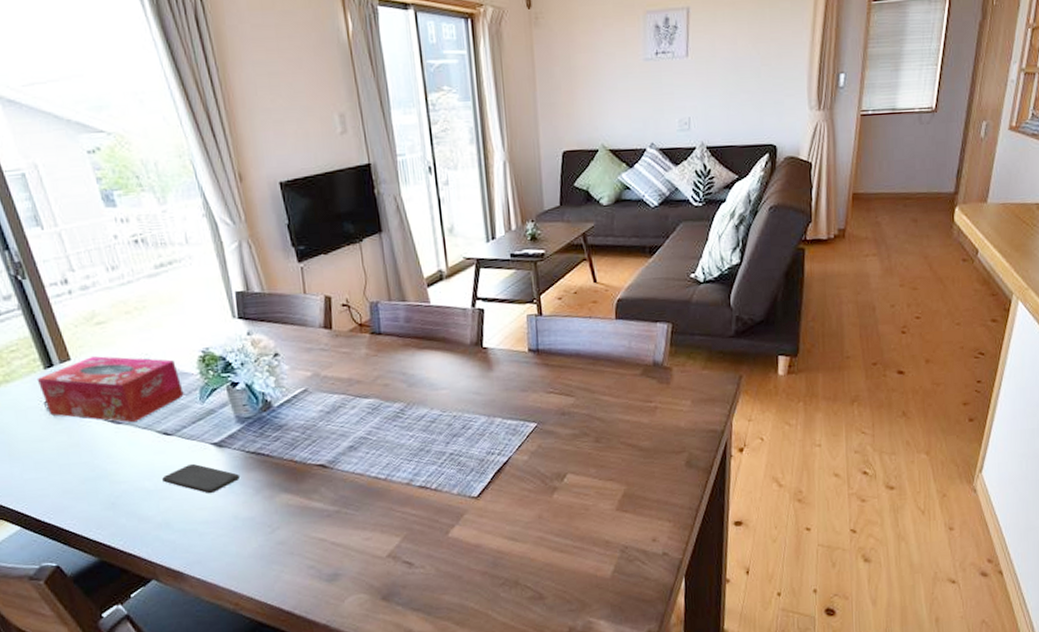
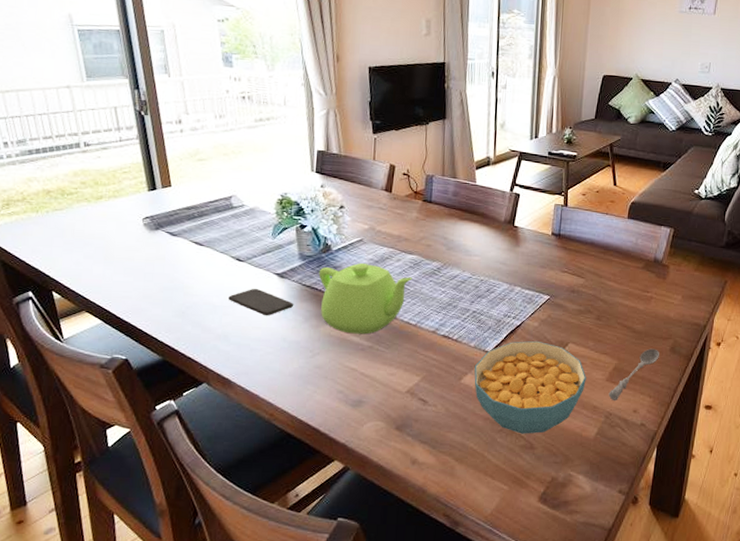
tissue box: present [36,356,184,423] -> none [140,186,260,247]
teapot: none [262,416,373,500] -> present [318,263,412,335]
cereal bowl: none [461,476,593,585] -> present [474,340,586,434]
soupspoon: none [621,466,674,533] -> present [608,348,659,401]

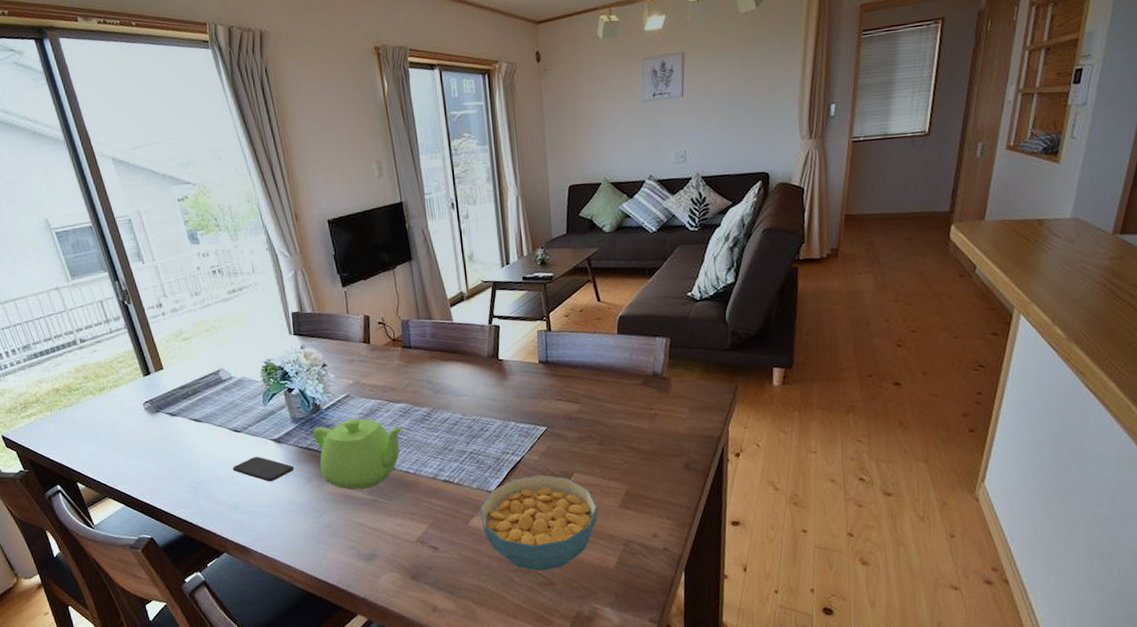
soupspoon: present [608,348,659,401] -> none [624,468,673,528]

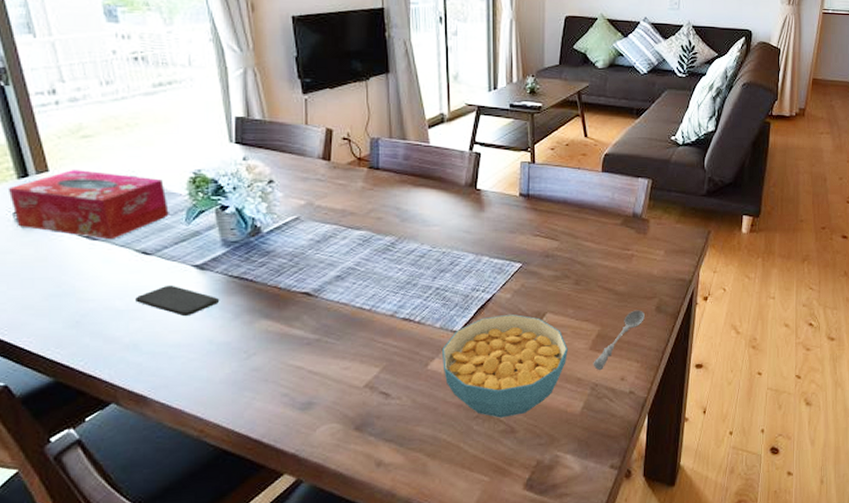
tissue box: none [138,366,250,421] -> present [7,170,169,240]
teapot: present [312,418,404,490] -> none [248,245,362,327]
soupspoon: none [624,468,673,528] -> present [593,310,645,371]

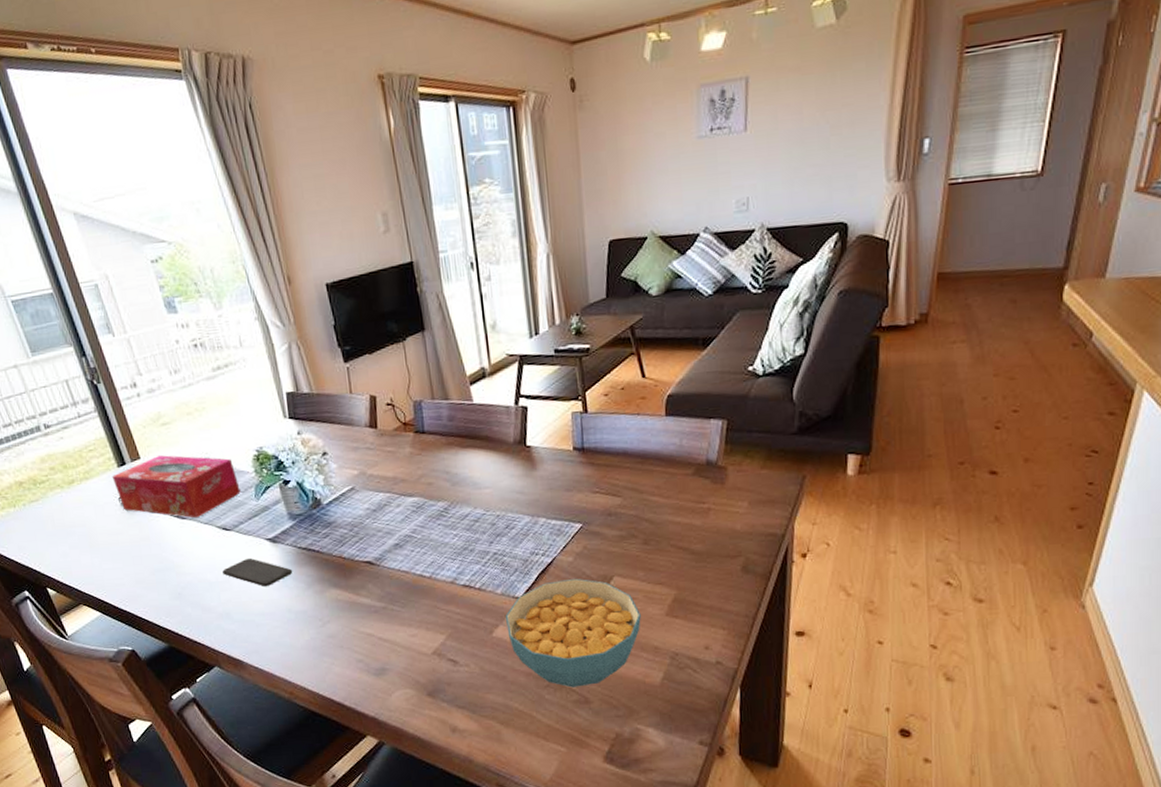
soupspoon: present [593,310,645,371] -> none [671,570,729,639]

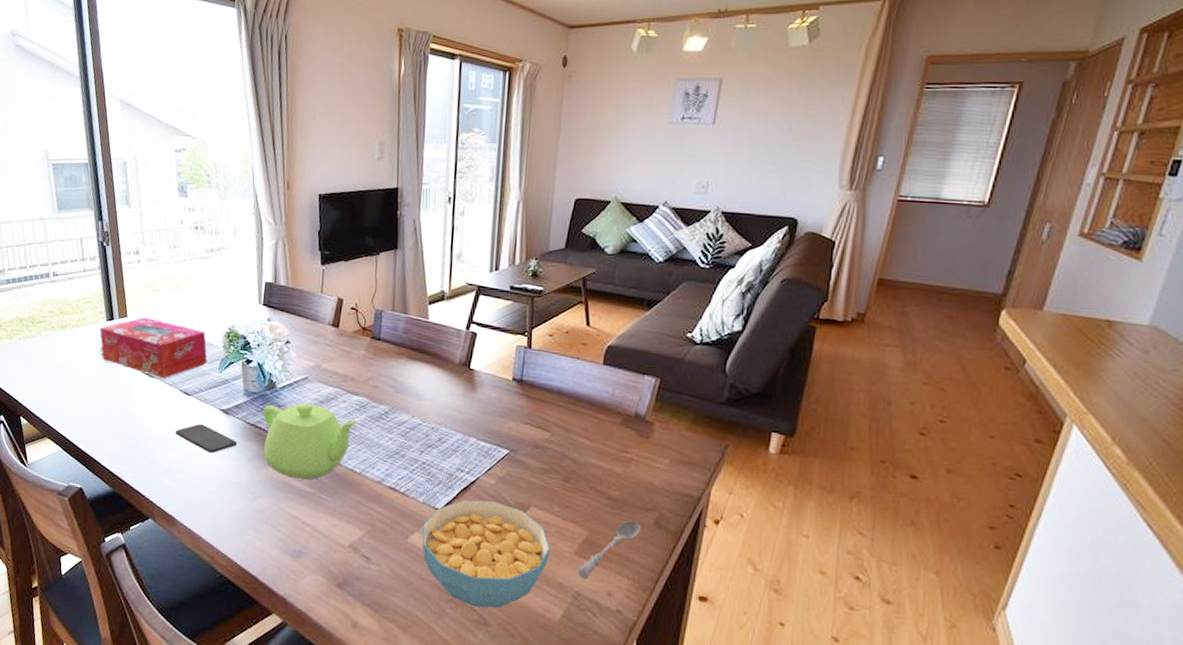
teapot: none [313,514,418,596] -> present [263,403,358,480]
soupspoon: none [671,570,729,639] -> present [577,520,641,580]

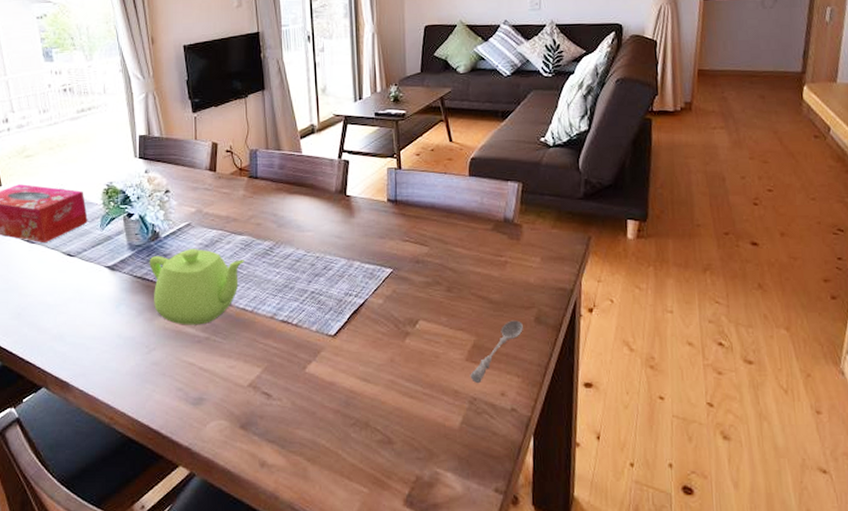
smartphone: present [175,423,238,454] -> none [62,283,127,312]
cereal bowl: present [422,499,551,608] -> none [318,319,443,427]

